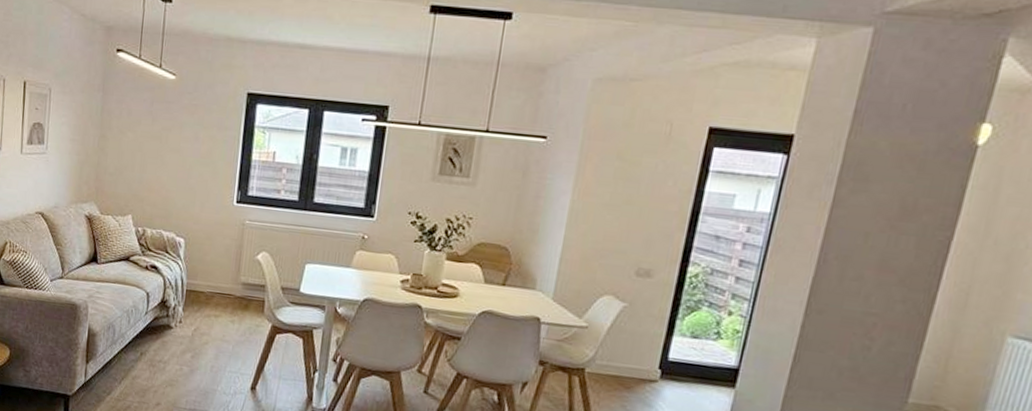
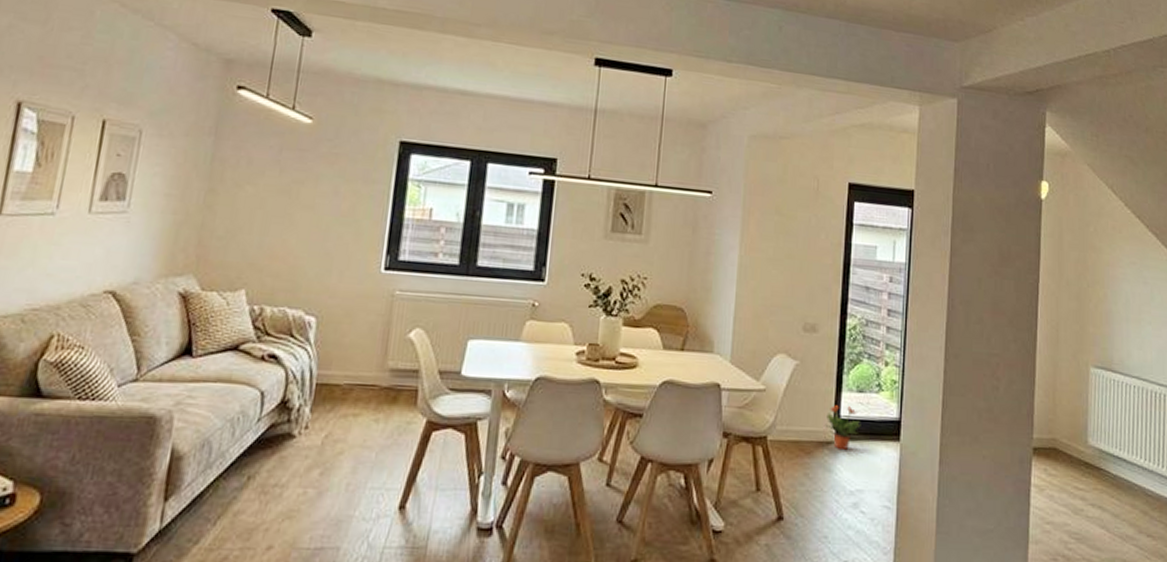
potted plant: none [649,347,690,390] -> present [825,405,860,451]

